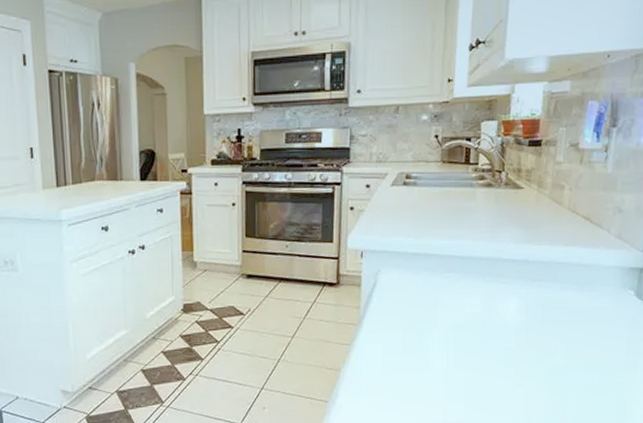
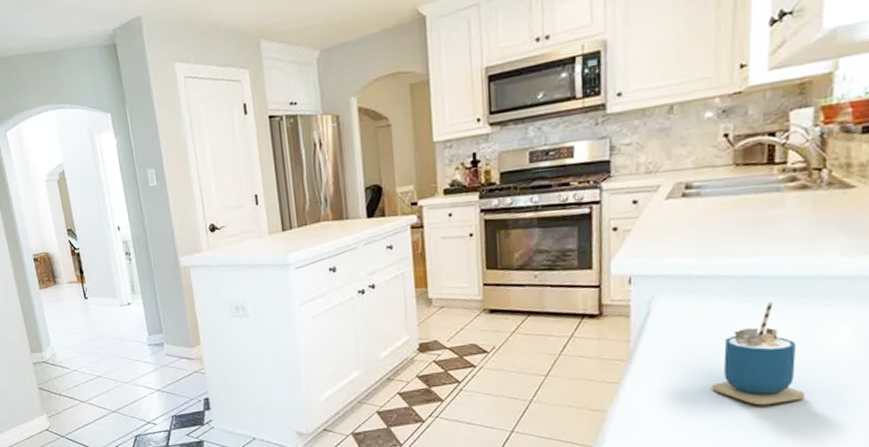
cup: none [421,278,486,365] -> present [712,301,806,406]

